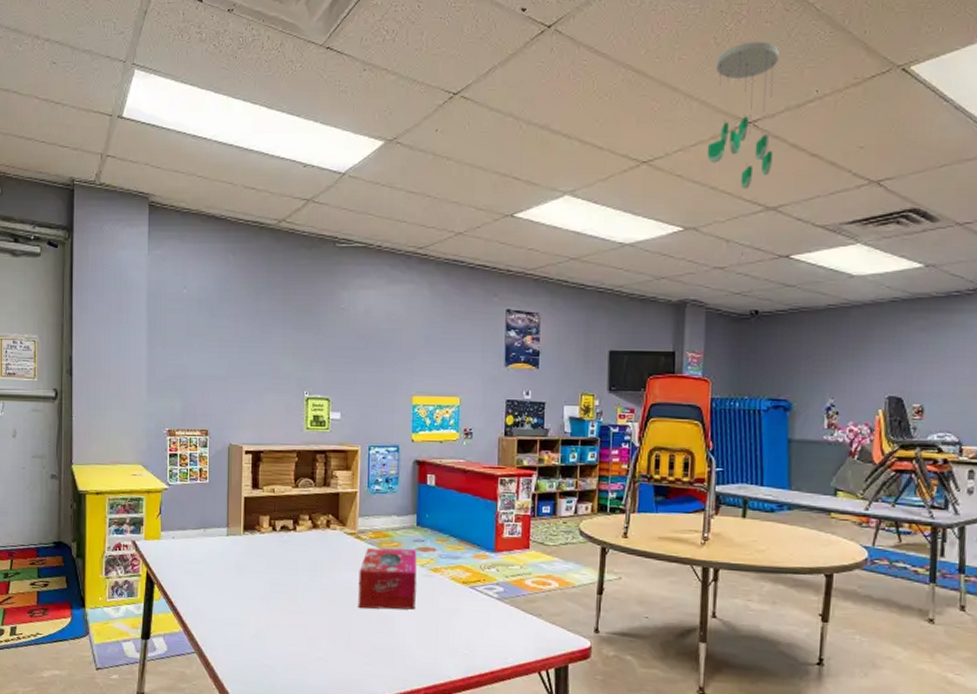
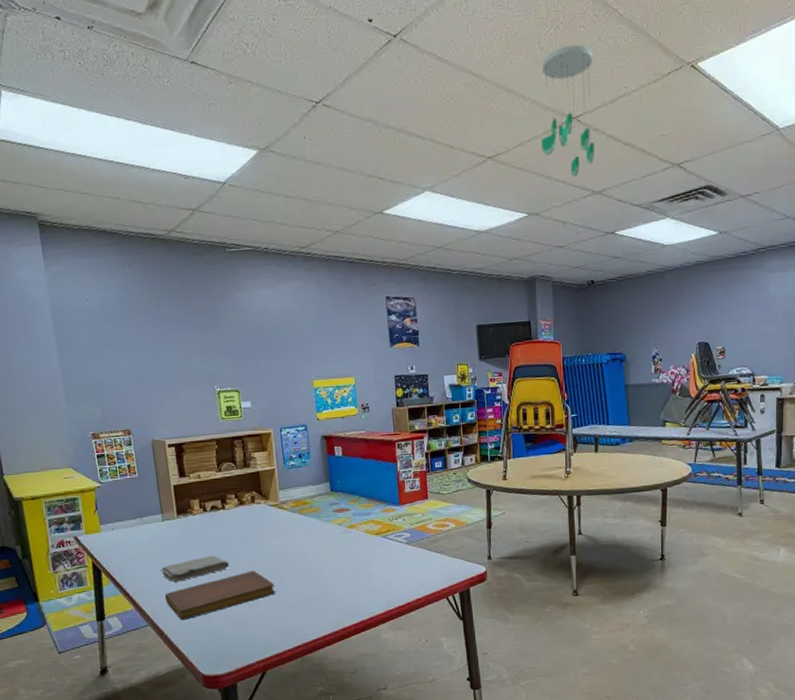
washcloth: none [217,581,293,607] -> present [161,555,230,582]
notebook: none [217,606,340,653] -> present [164,570,276,620]
tissue box: present [358,547,417,610] -> none [285,511,338,568]

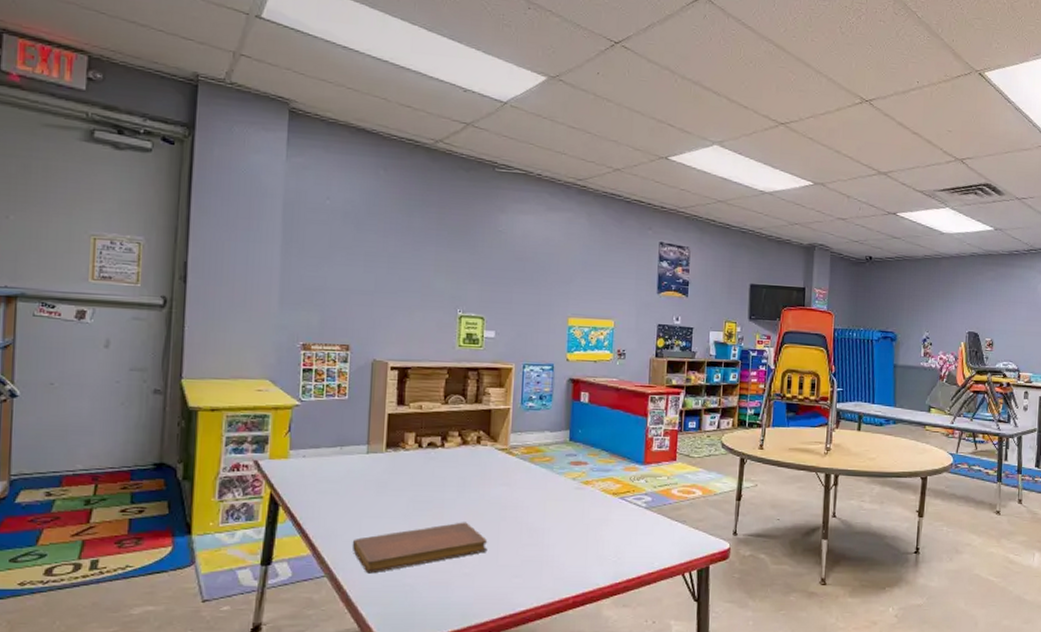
washcloth: present [161,555,230,582] -> none [353,499,438,527]
ceiling mobile: present [541,44,595,177] -> none [833,34,890,155]

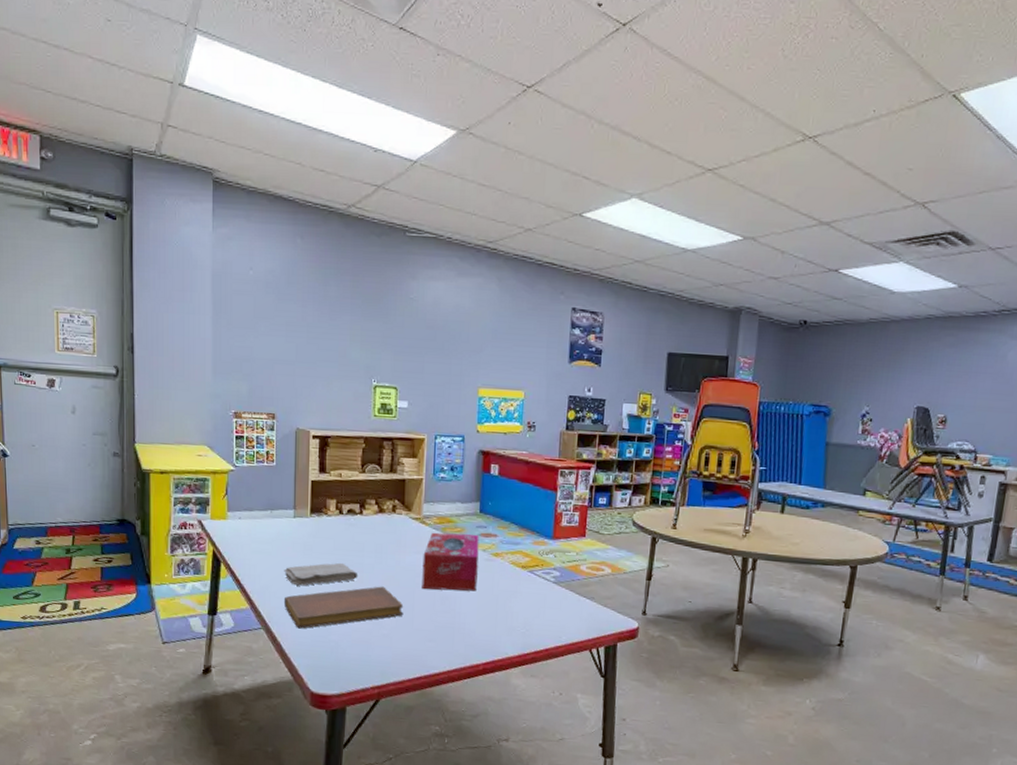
washcloth: none [353,499,438,527] -> present [284,562,358,586]
tissue box: none [507,462,569,523] -> present [422,532,479,591]

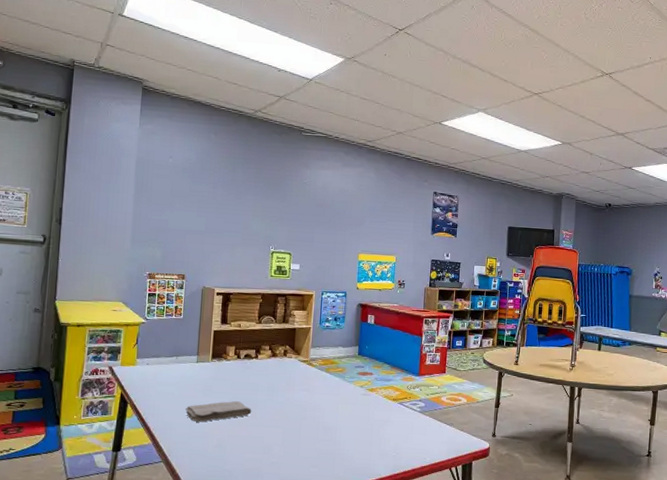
notebook: present [283,586,404,629] -> none [183,420,291,461]
tissue box: present [422,532,479,591] -> none [307,372,358,422]

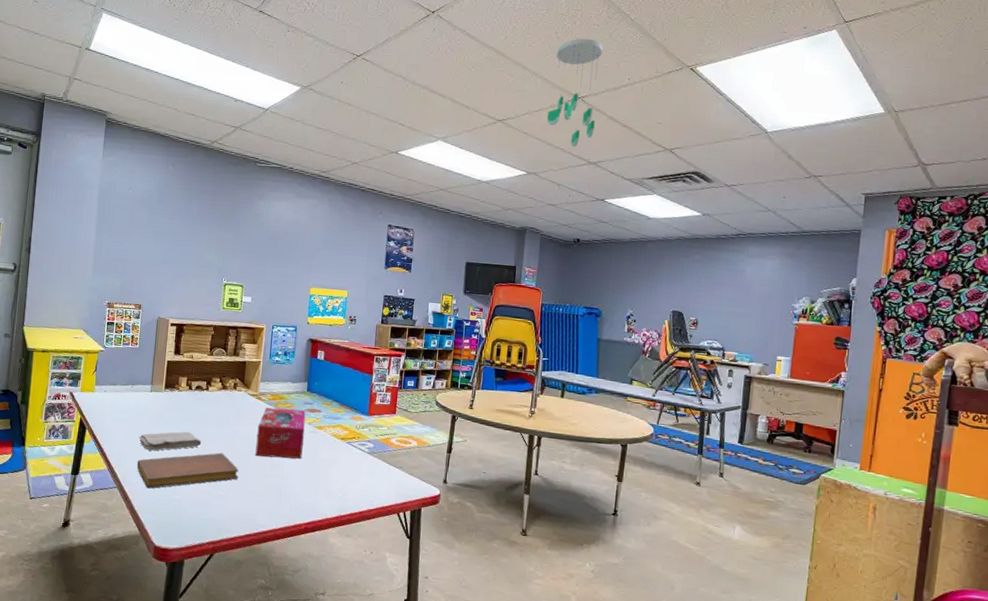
notebook: none [183,420,291,461] -> present [136,452,239,489]
tissue box: none [307,372,358,422] -> present [255,407,306,459]
ceiling mobile: none [578,19,627,119] -> present [546,38,603,147]

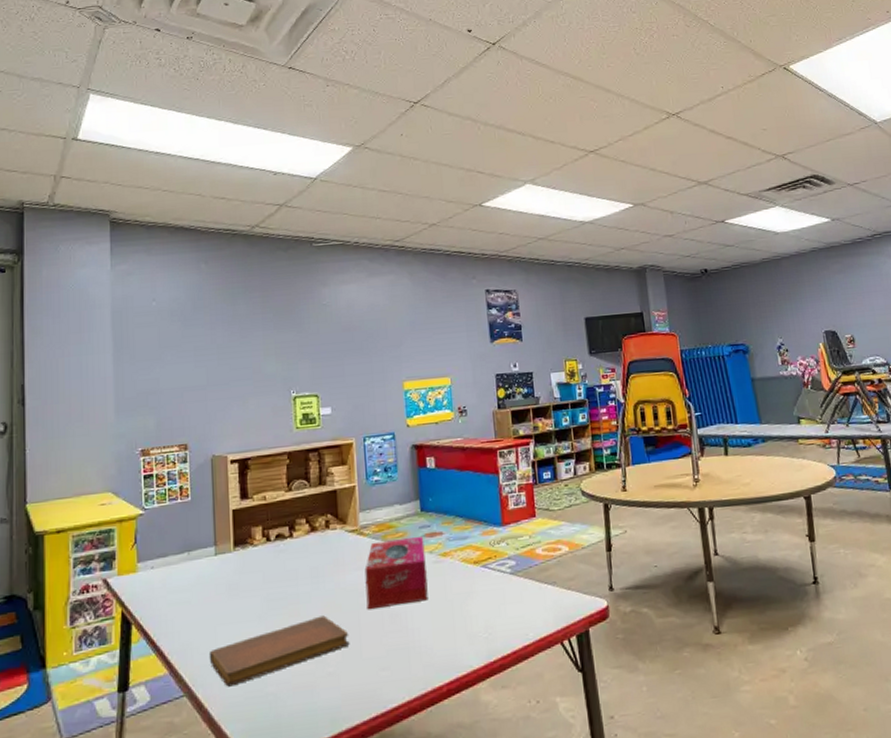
washcloth: present [139,431,202,451] -> none [207,597,294,635]
ceiling mobile: present [546,38,603,147] -> none [638,50,698,169]

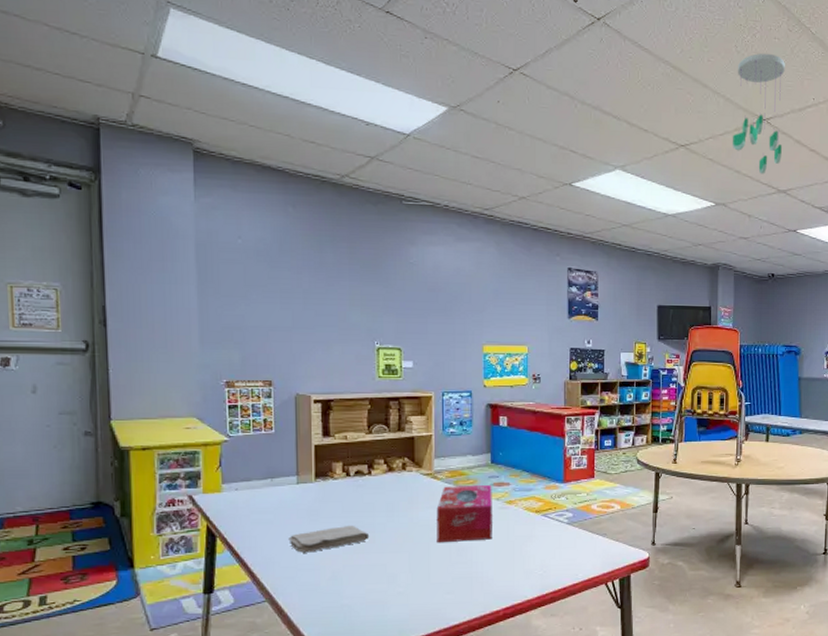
washcloth: none [207,597,294,635] -> present [288,525,370,553]
notebook: present [208,615,350,687] -> none [289,544,419,597]
ceiling mobile: none [638,50,698,169] -> present [732,53,785,174]

